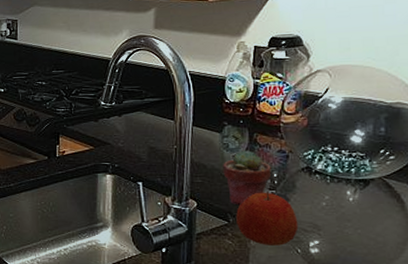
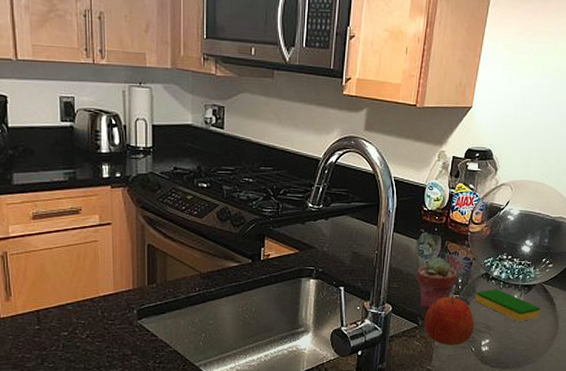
dish sponge: none [297,184,385,221] -> present [476,289,541,321]

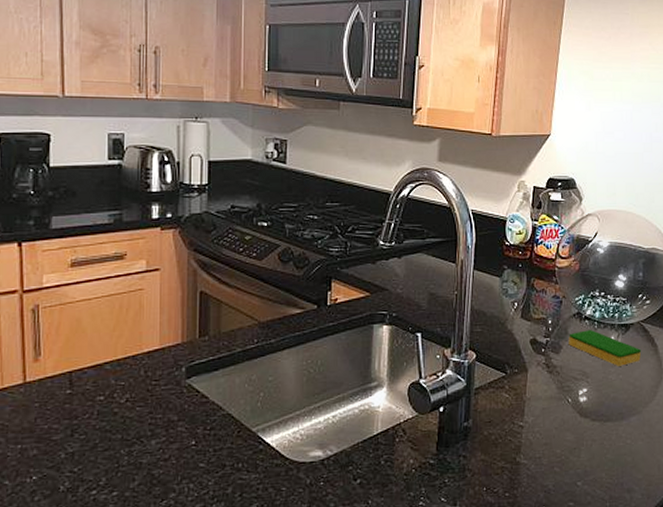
potted succulent: present [417,257,457,309] -> none [502,296,547,356]
apple: present [424,295,475,345] -> none [513,338,570,397]

